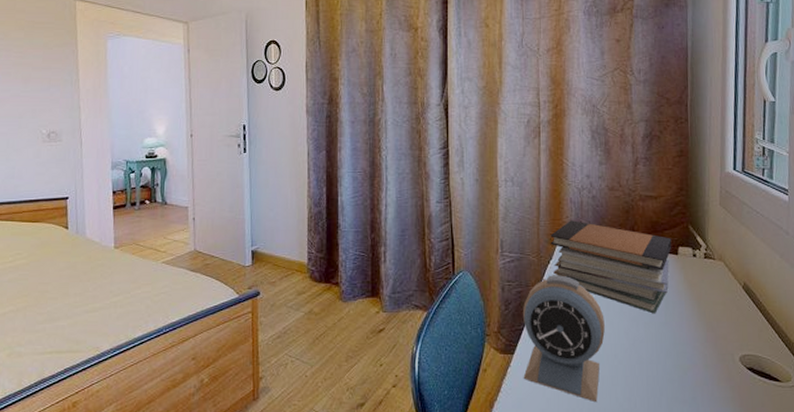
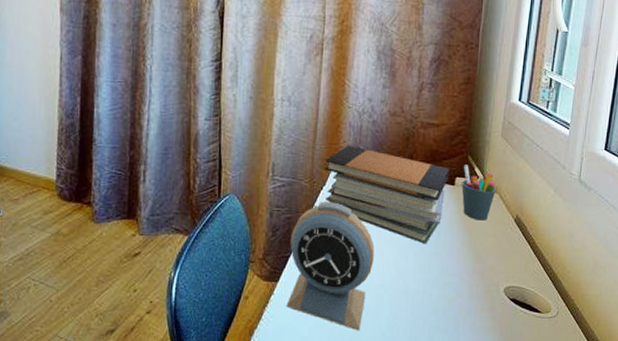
pen holder: none [684,234,721,289] -> present [461,165,497,221]

